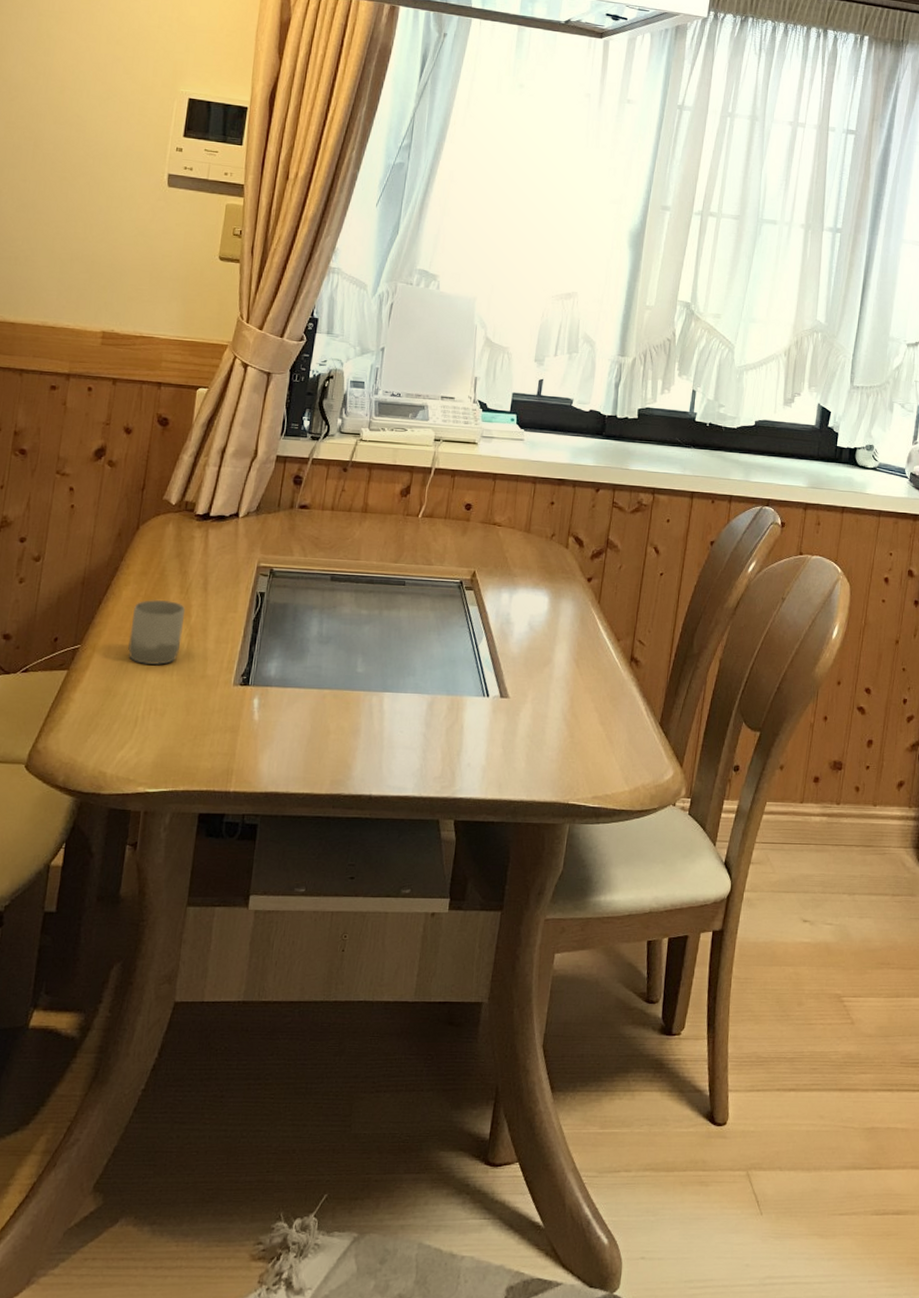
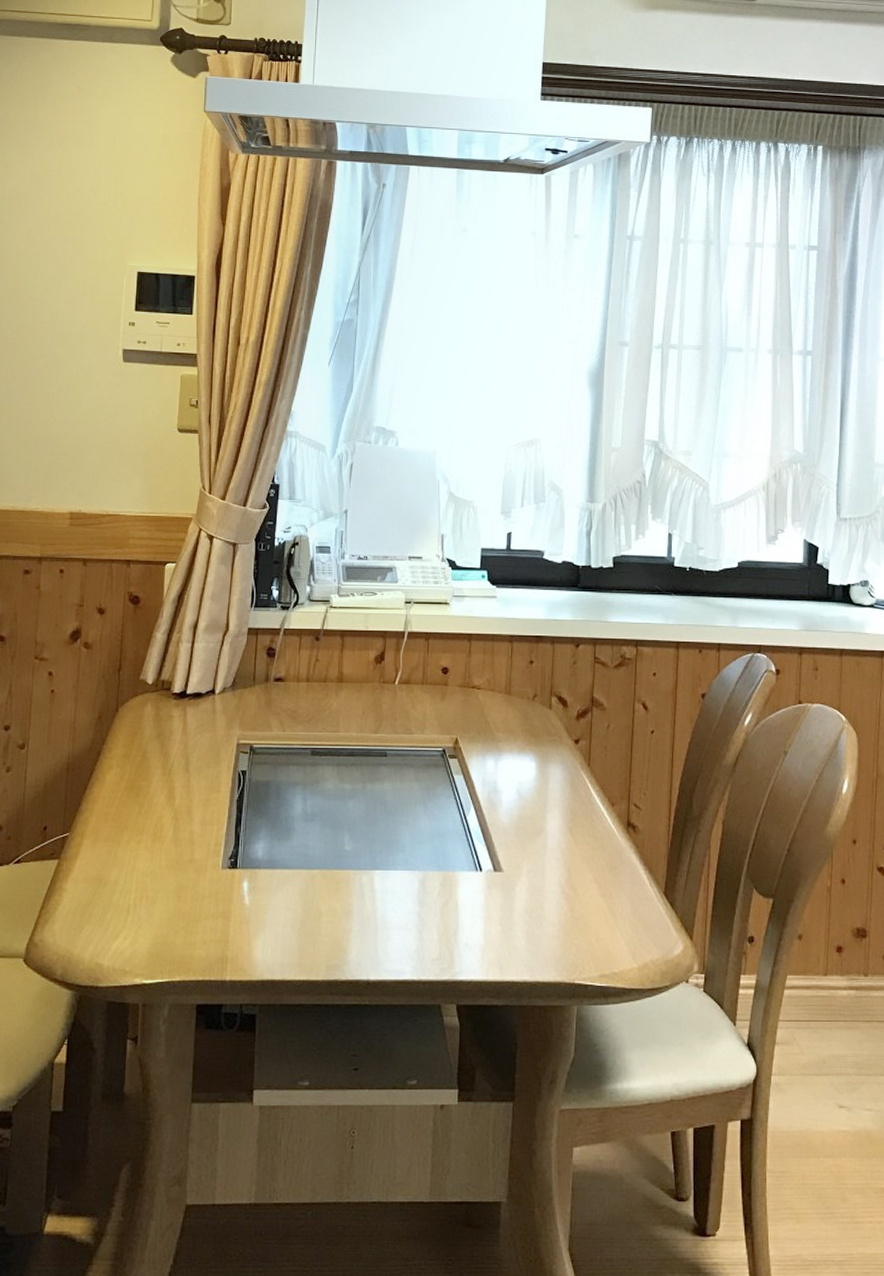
cup: present [128,599,186,666] -> none [116,782,169,851]

